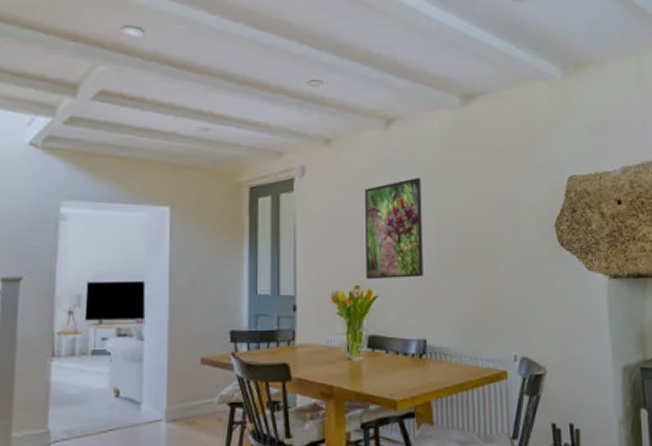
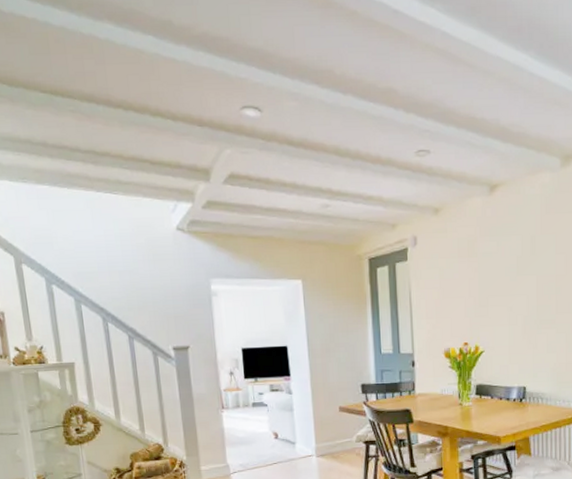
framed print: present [365,177,423,280] -> none [471,241,524,337]

